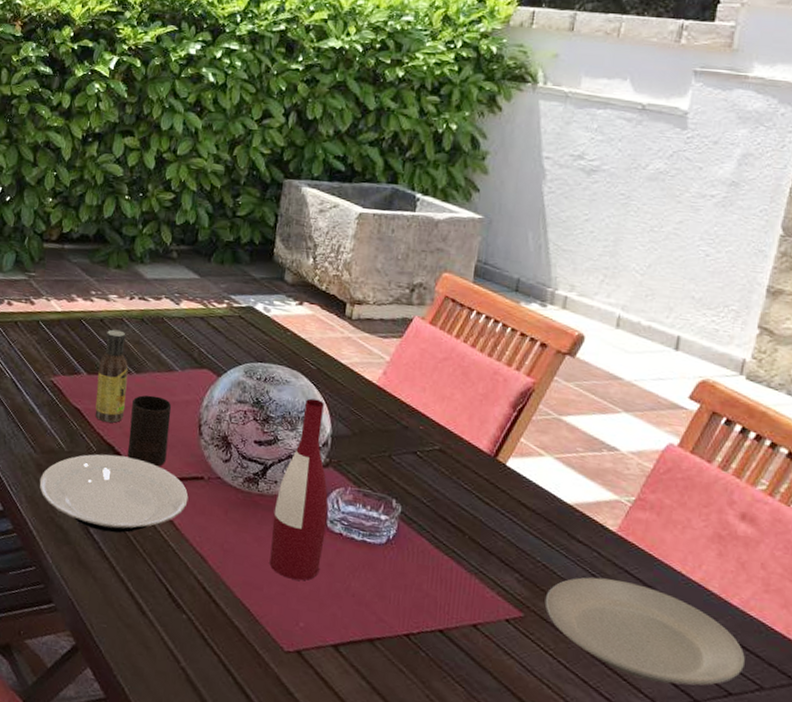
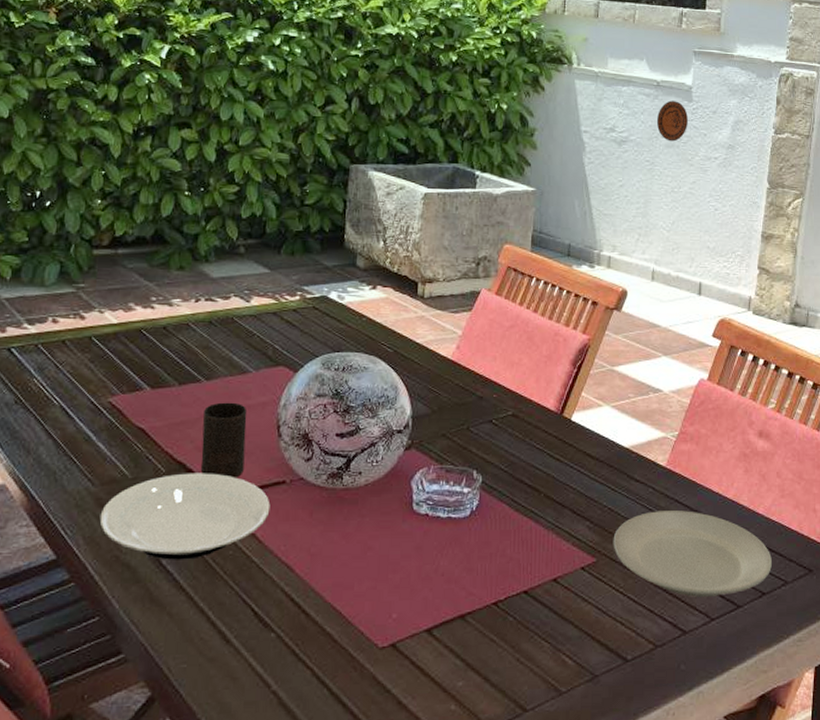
sauce bottle: present [95,329,129,423] -> none [162,336,198,438]
wine bottle: present [269,398,328,581] -> none [358,382,413,571]
decorative plate: none [637,127,680,174] -> present [656,100,688,142]

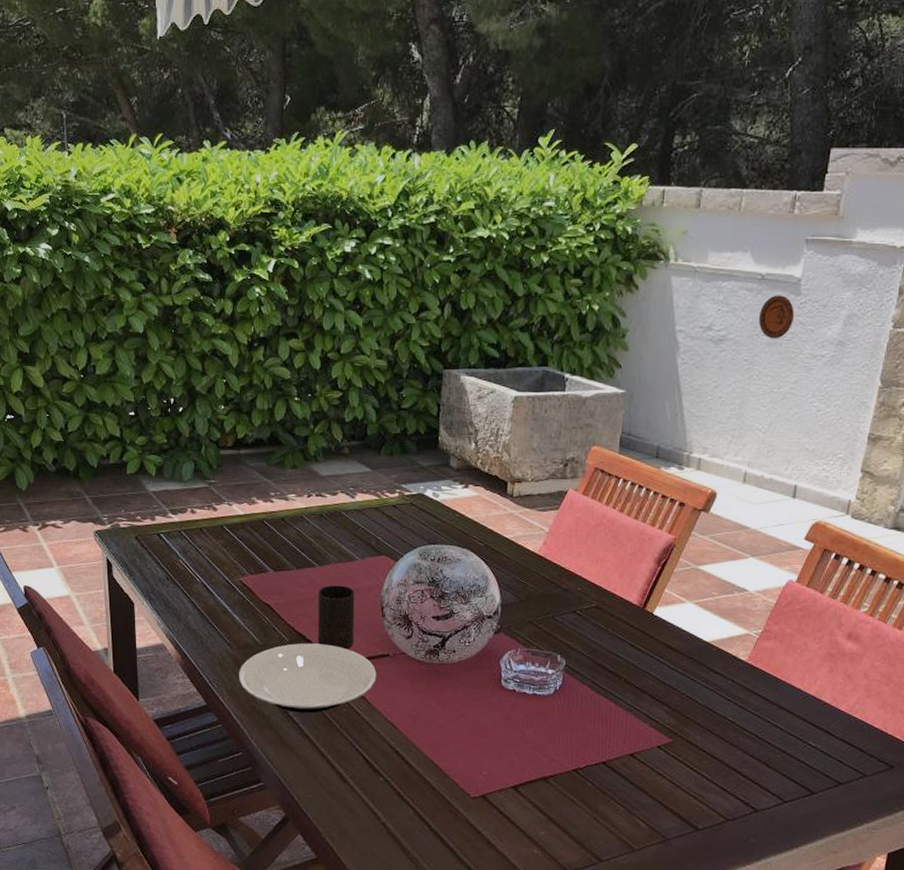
plate: present [613,511,772,597] -> none [689,701,851,782]

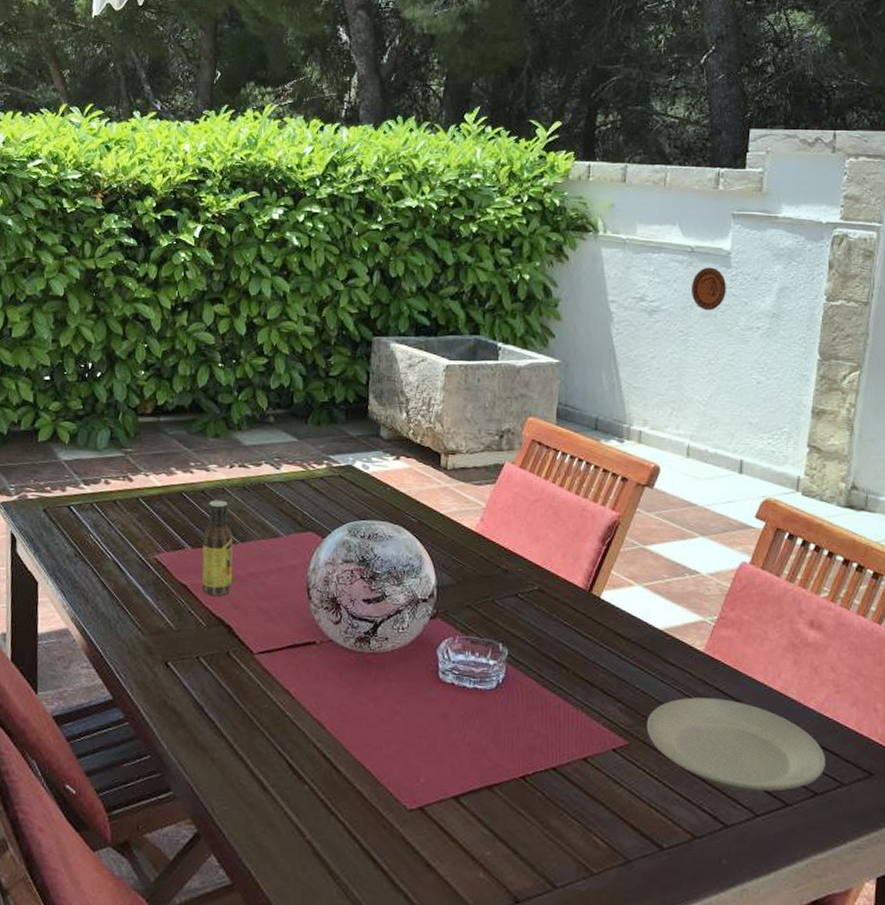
plate: present [238,643,377,713] -> none [149,628,302,710]
sauce bottle: none [283,527,312,614] -> present [201,500,233,596]
cup: present [317,585,355,650] -> none [237,563,279,636]
plate: none [689,701,851,782] -> present [646,697,825,792]

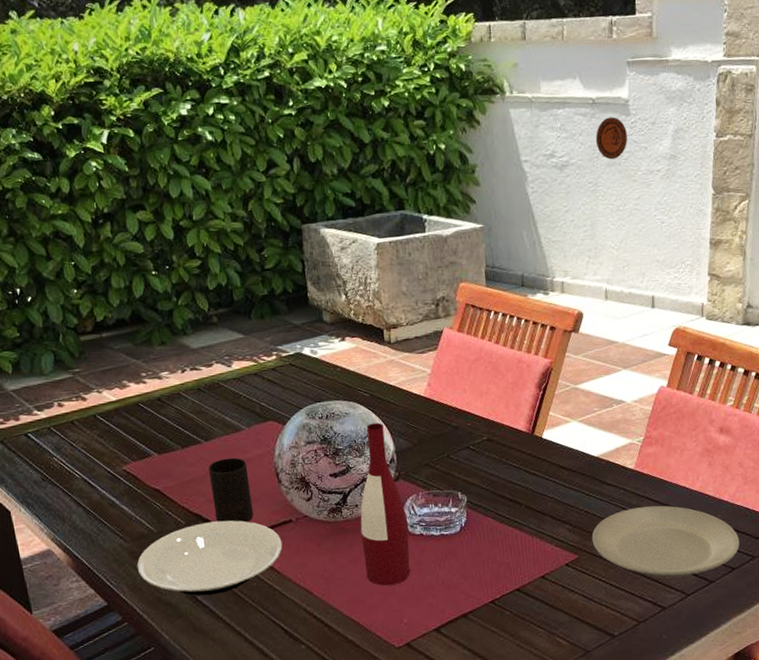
plate: none [149,628,302,710] -> present [136,520,283,596]
sauce bottle: present [201,500,233,596] -> none [166,404,204,495]
cup: none [237,563,279,636] -> present [209,457,254,523]
wine bottle: none [386,551,439,736] -> present [360,422,411,586]

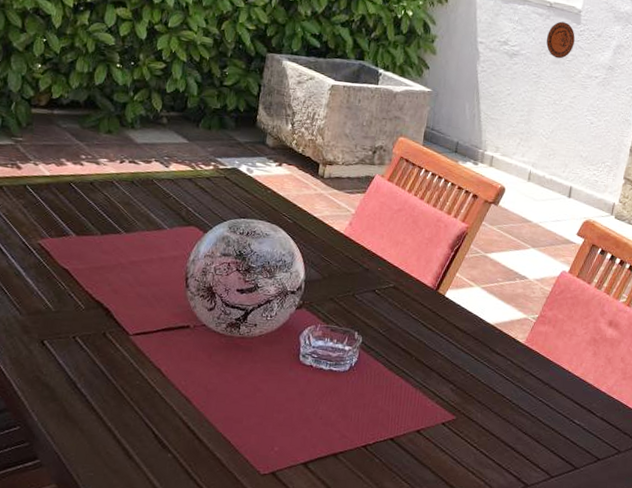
plate: present [136,520,283,596] -> none [25,311,175,385]
cup: present [209,457,254,523] -> none [116,252,160,320]
wine bottle: present [360,422,411,586] -> none [249,249,301,410]
plate: present [592,505,739,579] -> none [471,381,609,458]

